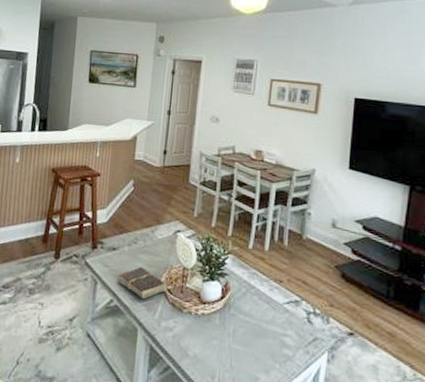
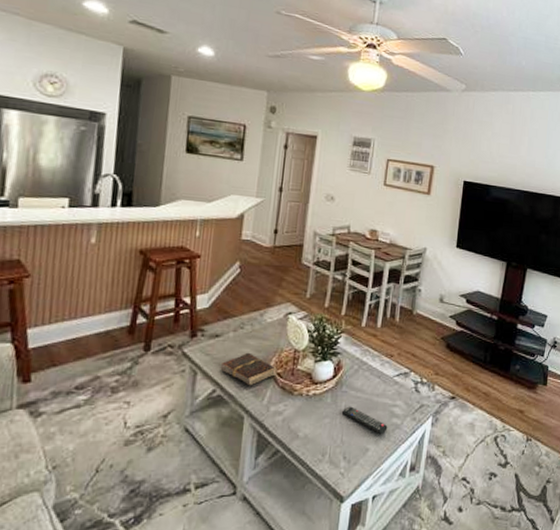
remote control: none [230,330,279,365] -> present [341,406,388,435]

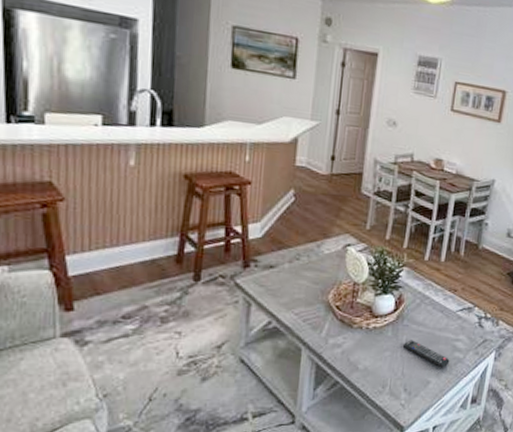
book: present [220,352,277,386] -> none [275,284,335,319]

